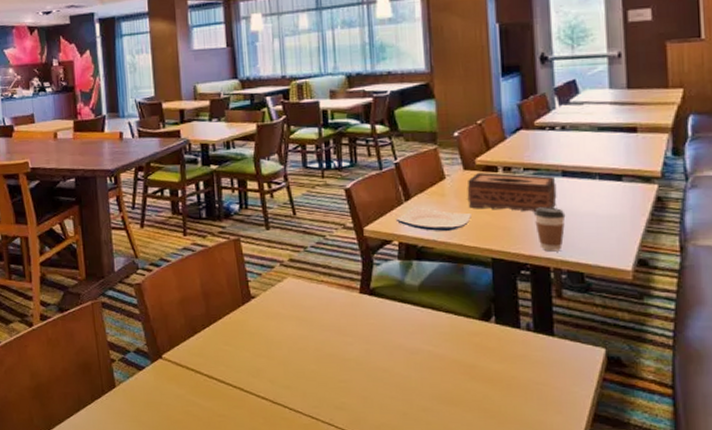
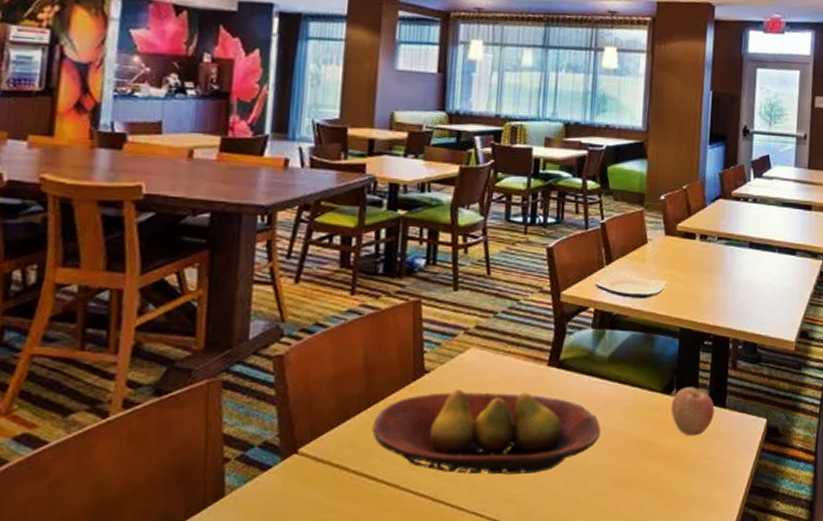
fruit bowl: none [215,313,420,386] -> present [372,390,601,475]
tissue box: present [467,172,557,213] -> none [665,239,744,283]
apple: none [491,315,542,362] -> present [671,387,715,436]
coffee cup: present [535,207,566,252] -> none [722,277,748,322]

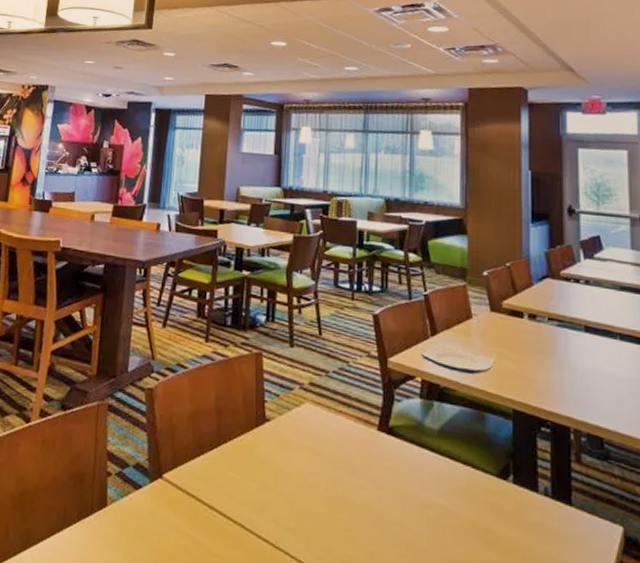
fruit bowl: present [372,390,601,475] -> none [222,441,434,539]
apple: present [671,387,715,436] -> none [508,474,559,532]

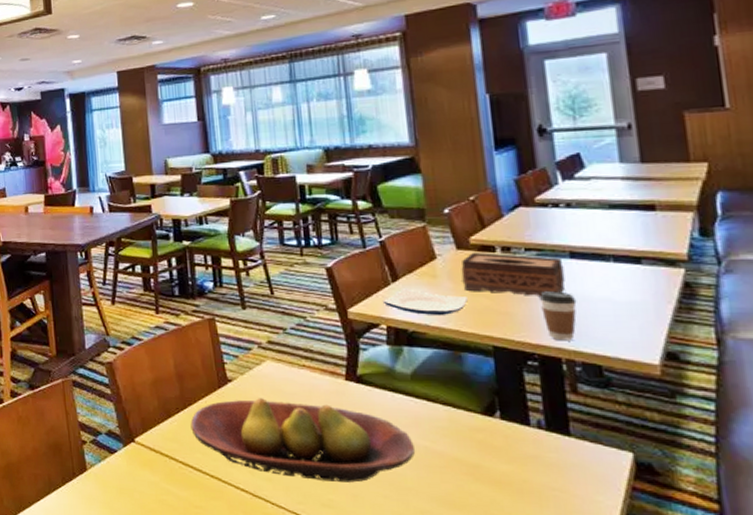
fruit bowl: none [222,441,434,539] -> present [190,398,416,483]
tissue box: none [492,316,579,367] -> present [461,253,565,298]
coffee cup: none [557,361,587,412] -> present [540,291,577,341]

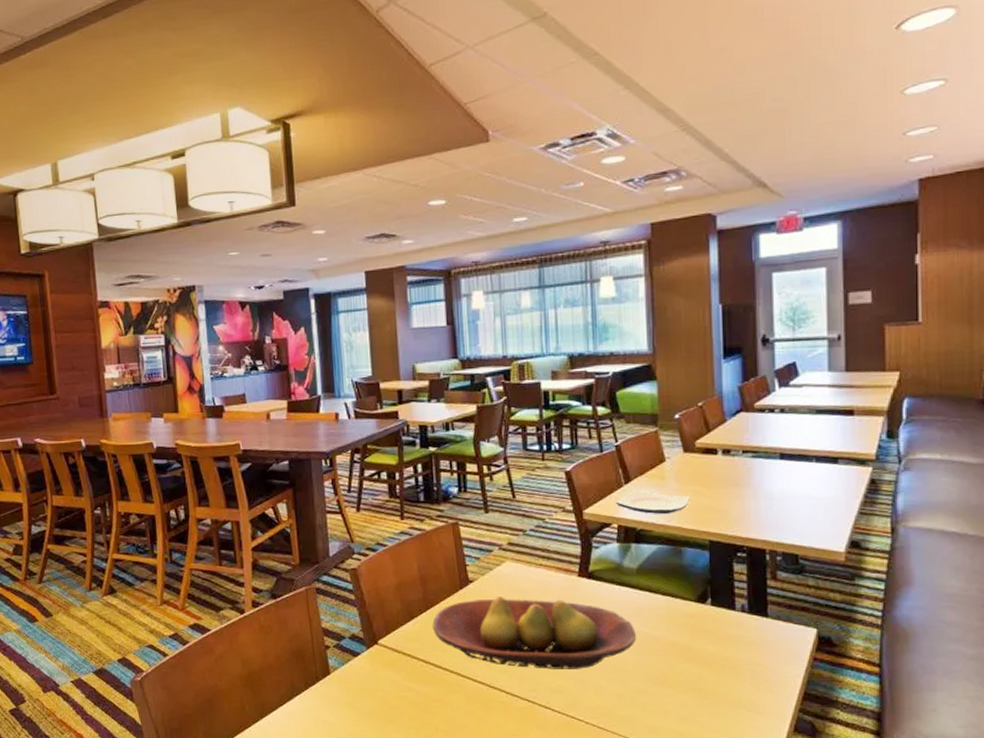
tissue box: present [461,253,565,298] -> none [686,455,774,495]
coffee cup: present [540,291,577,341] -> none [752,489,782,534]

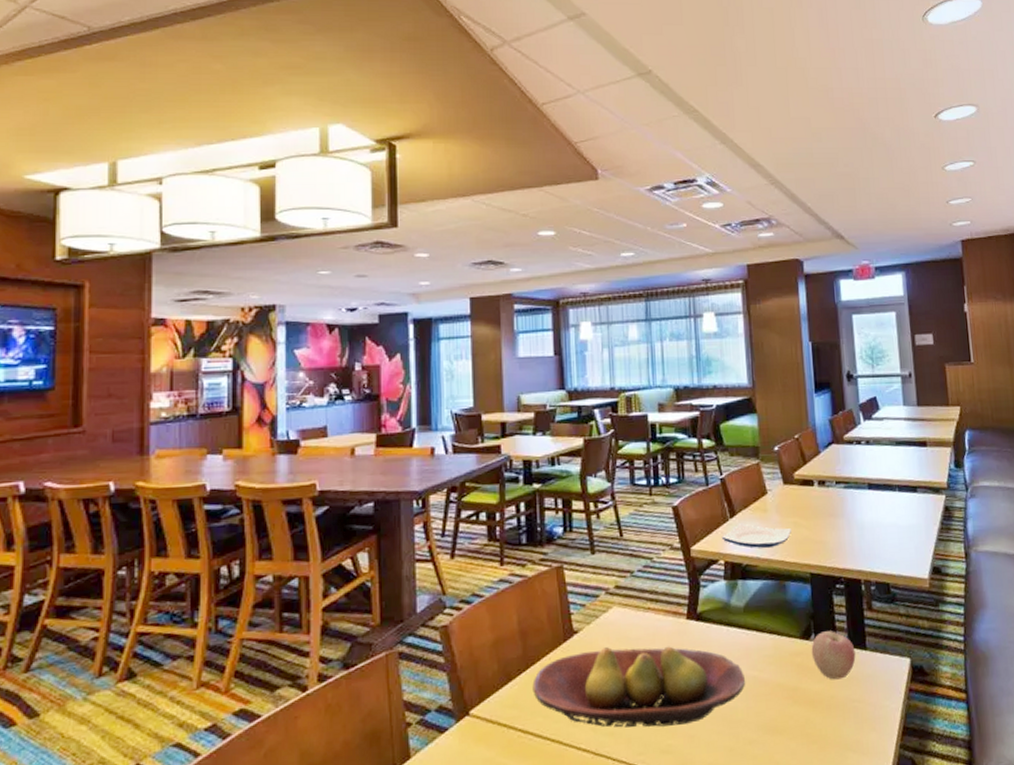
apple: none [707,597,755,643] -> present [811,631,856,680]

